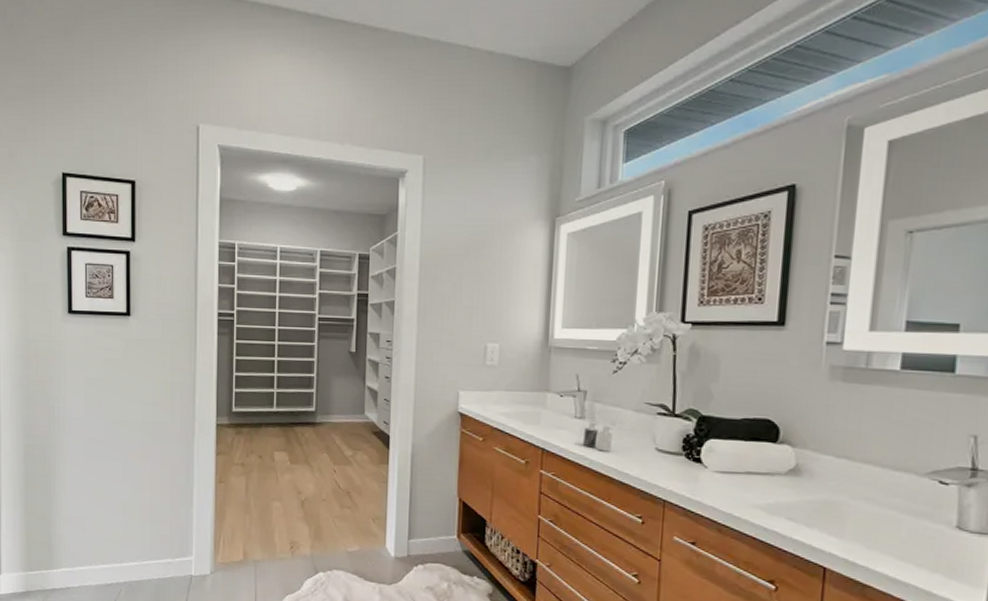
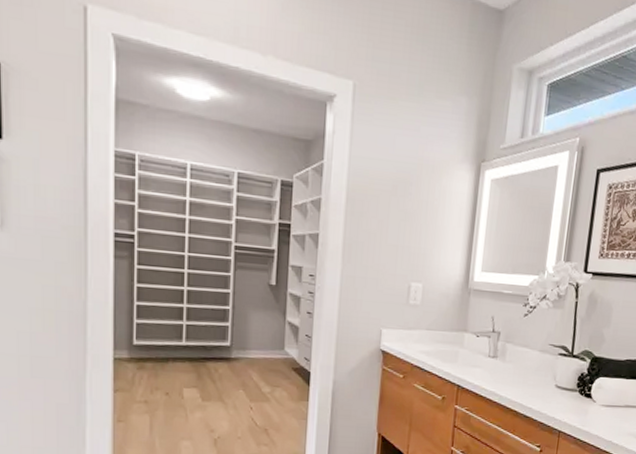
candle: present [582,422,612,452] -> none [494,361,521,388]

